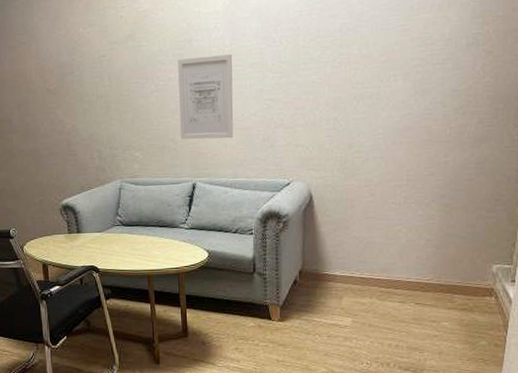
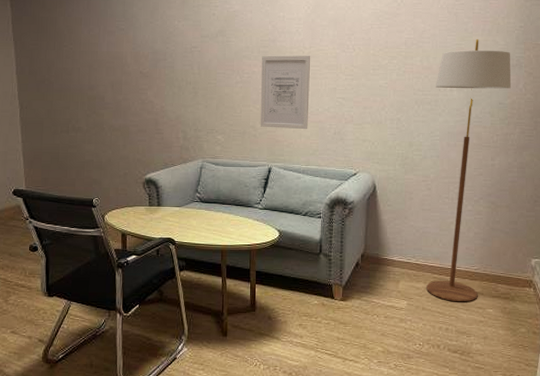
floor lamp: none [373,17,467,317] -> present [426,39,512,302]

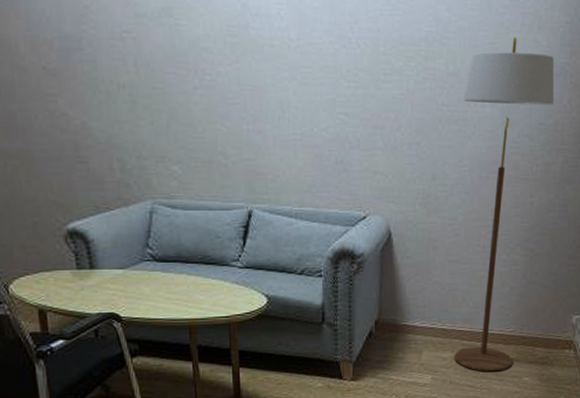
wall art: present [260,55,311,130] -> none [230,49,300,158]

